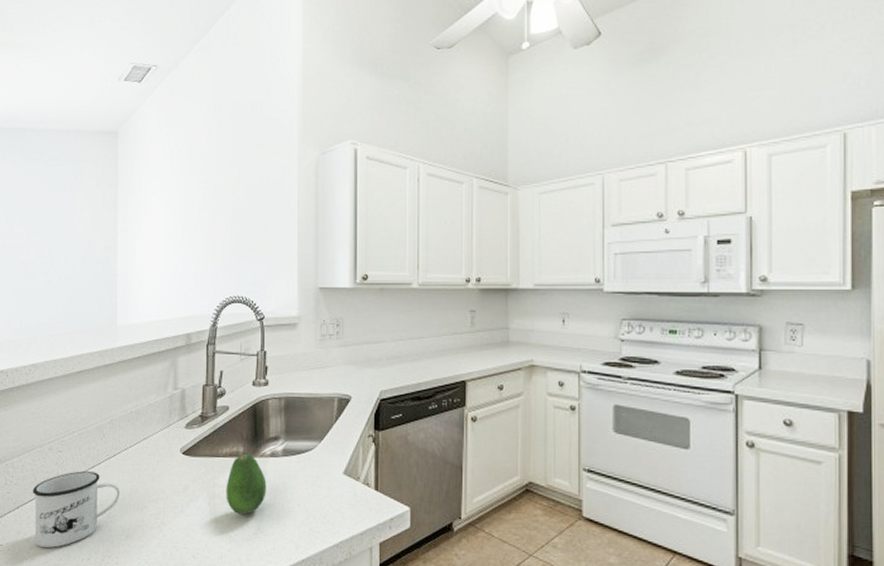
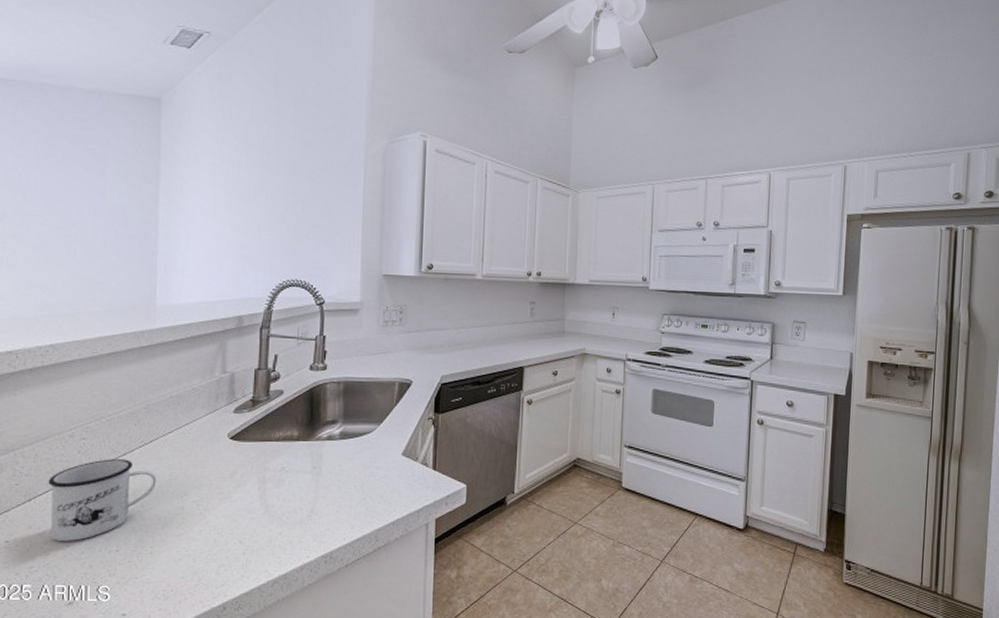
fruit: present [226,453,267,515] -> none [277,437,322,497]

